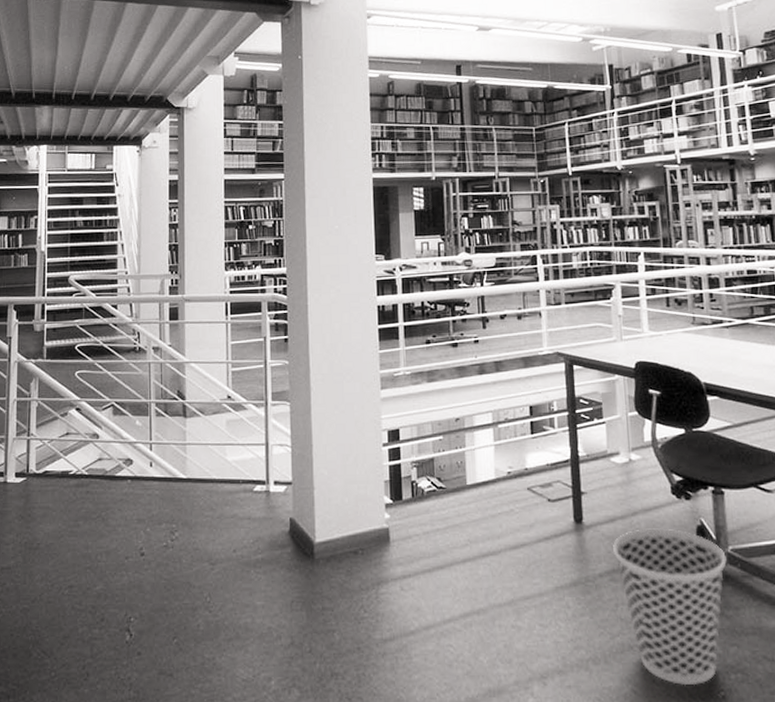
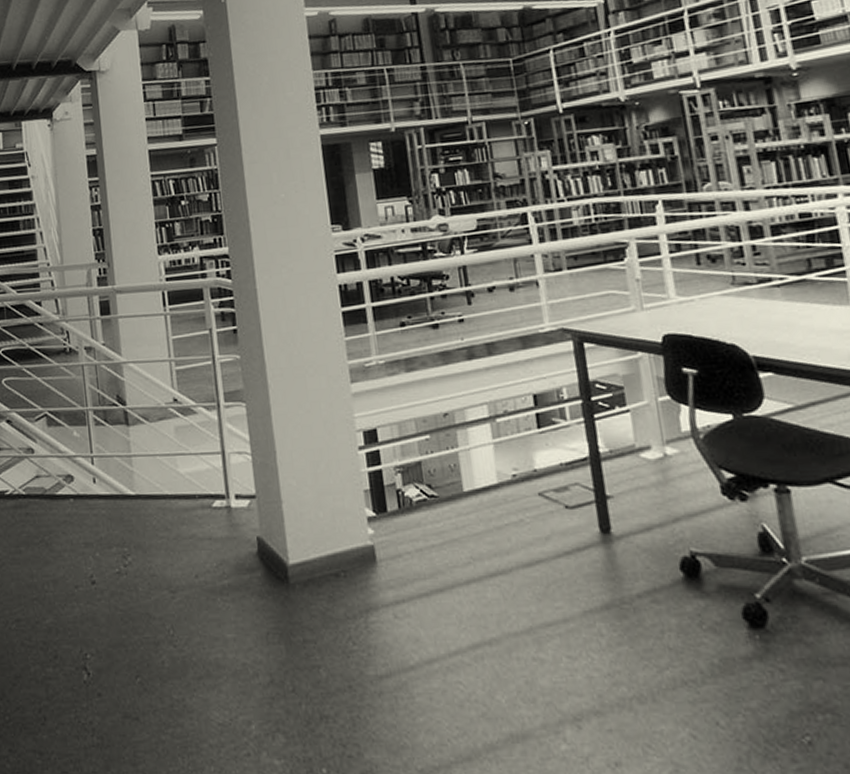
wastebasket: present [613,528,727,686] -> none [651,536,801,729]

